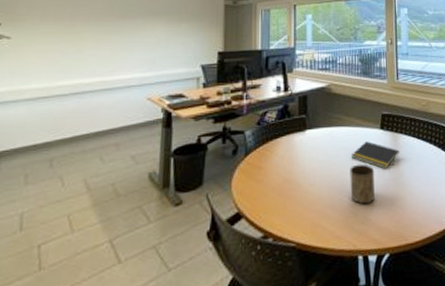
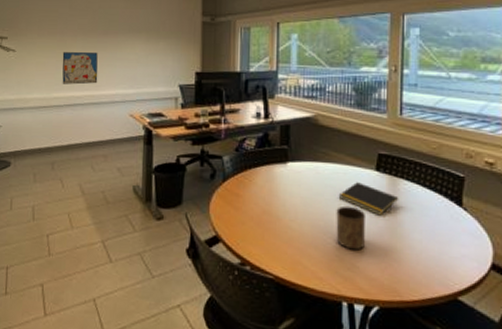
wall art: none [68,36,113,71] -> present [62,51,98,85]

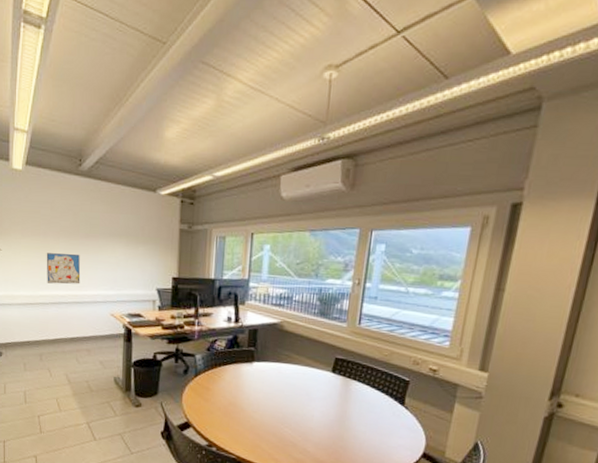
cup: present [336,205,365,250] -> none [292,401,319,438]
notepad: present [338,182,399,216] -> none [296,382,350,410]

